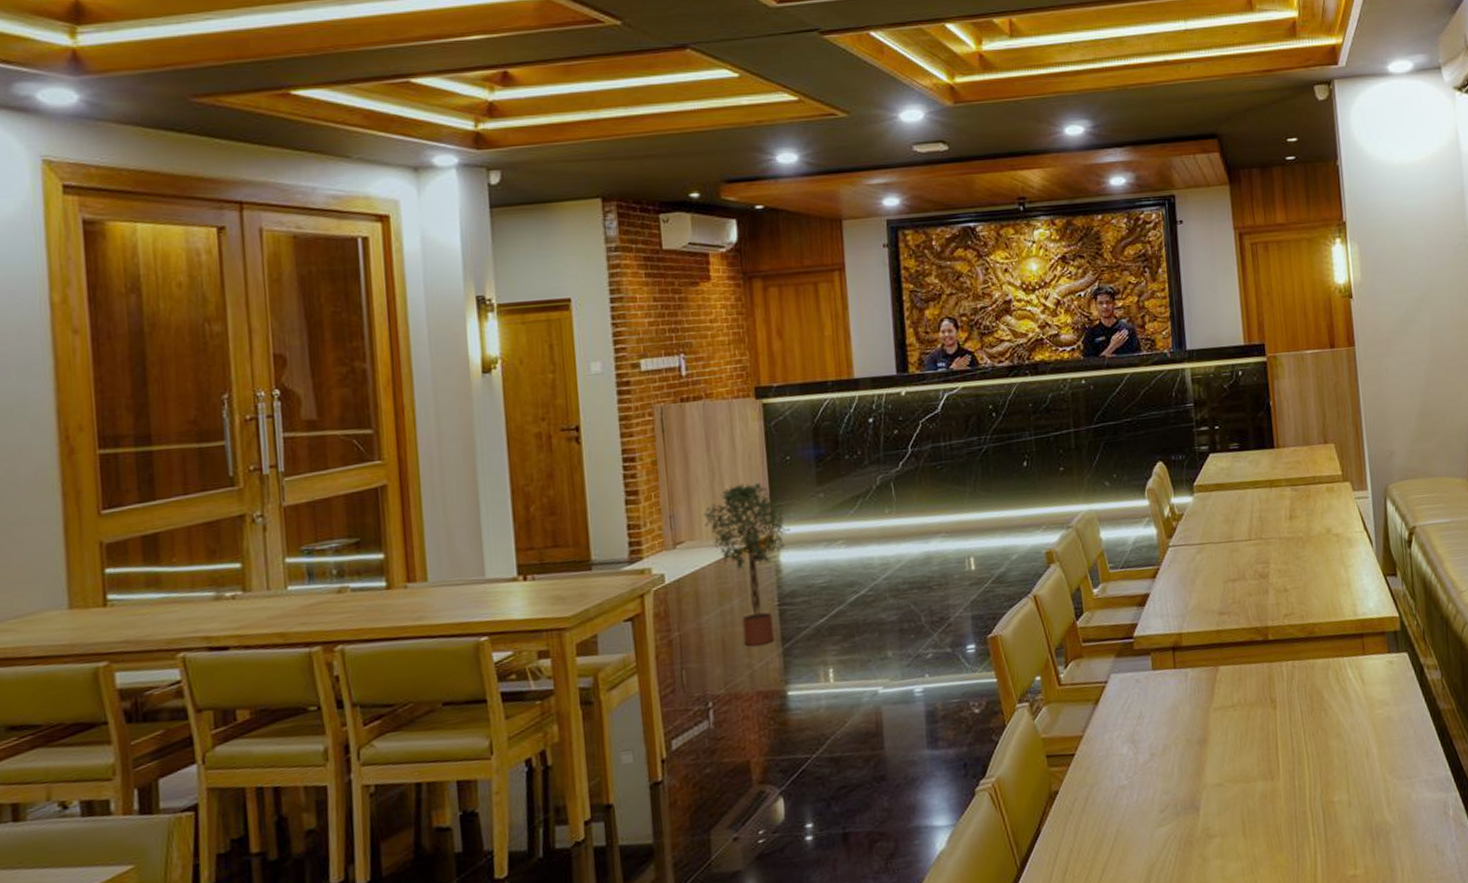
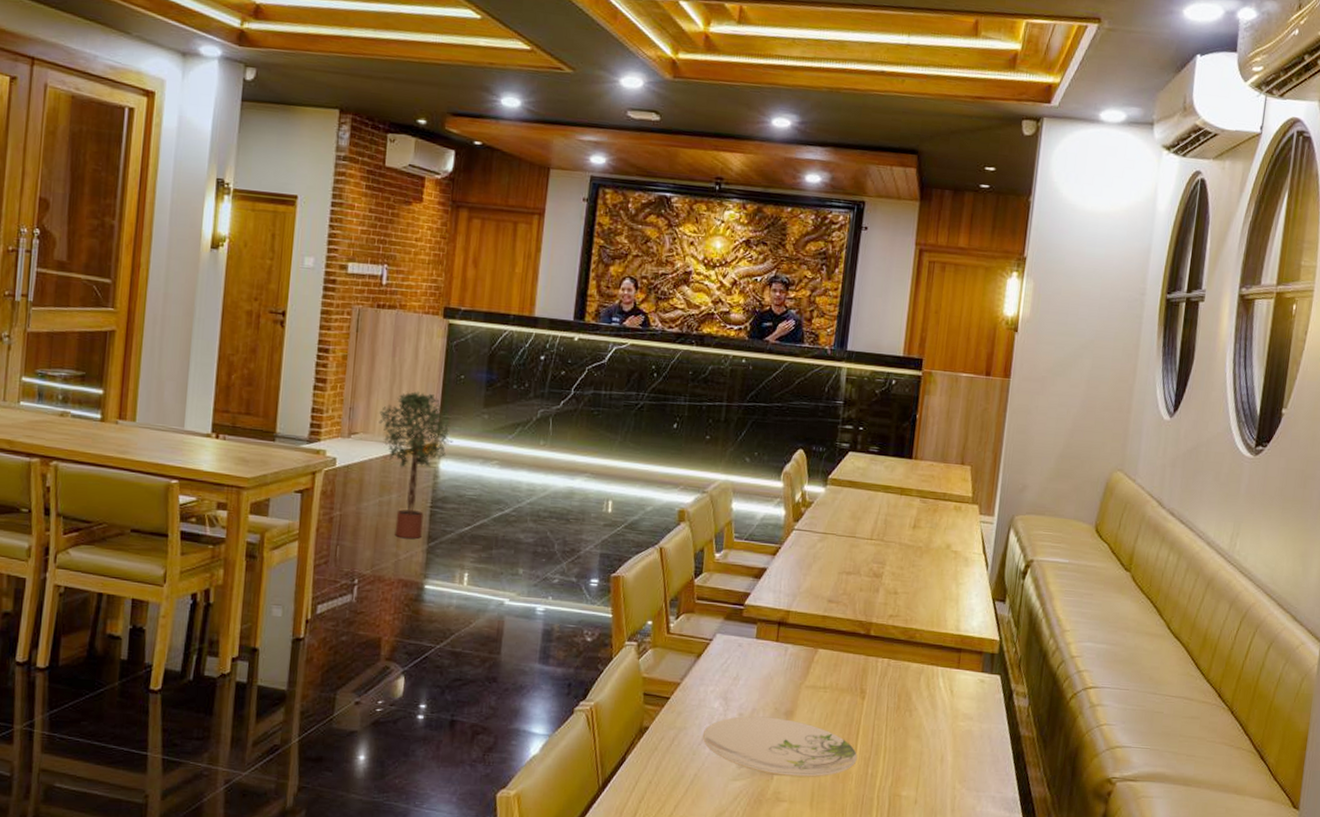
plate: none [1116,748,1282,812] -> present [702,716,858,778]

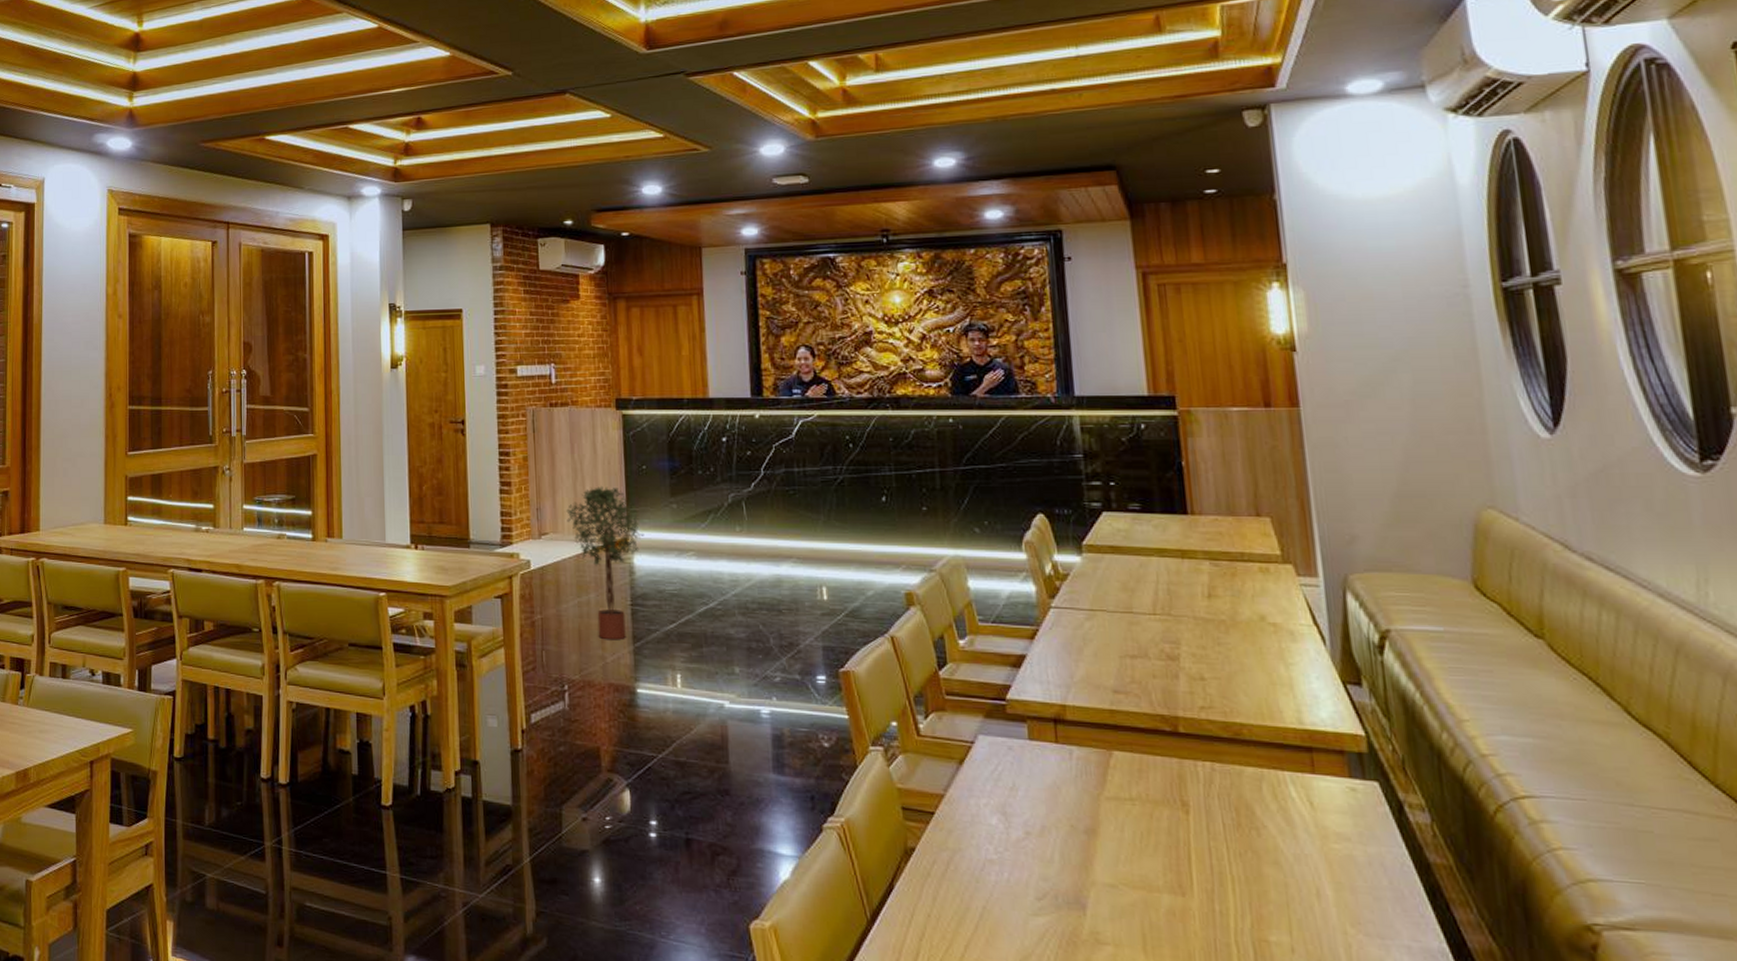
plate: present [702,716,858,778] -> none [983,835,1196,915]

